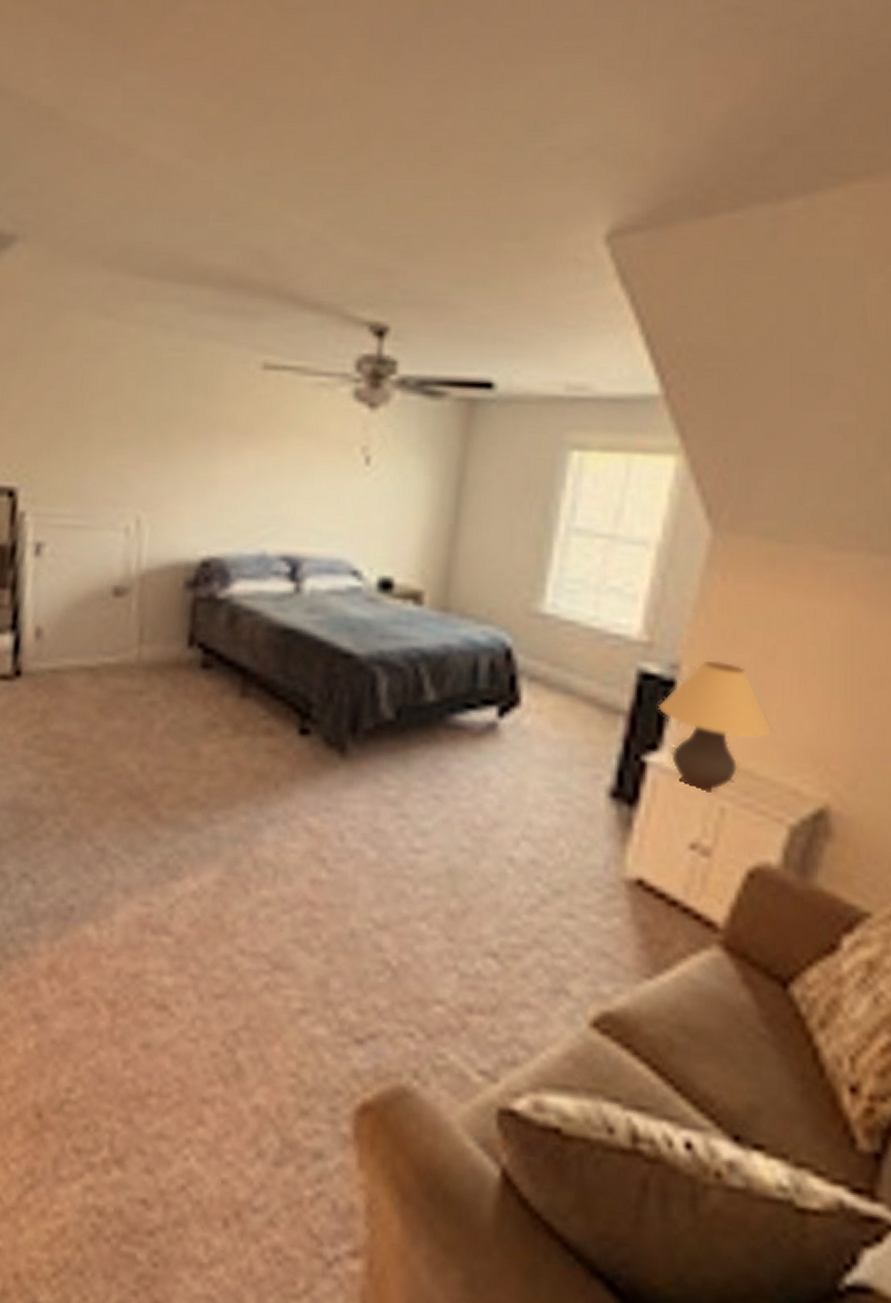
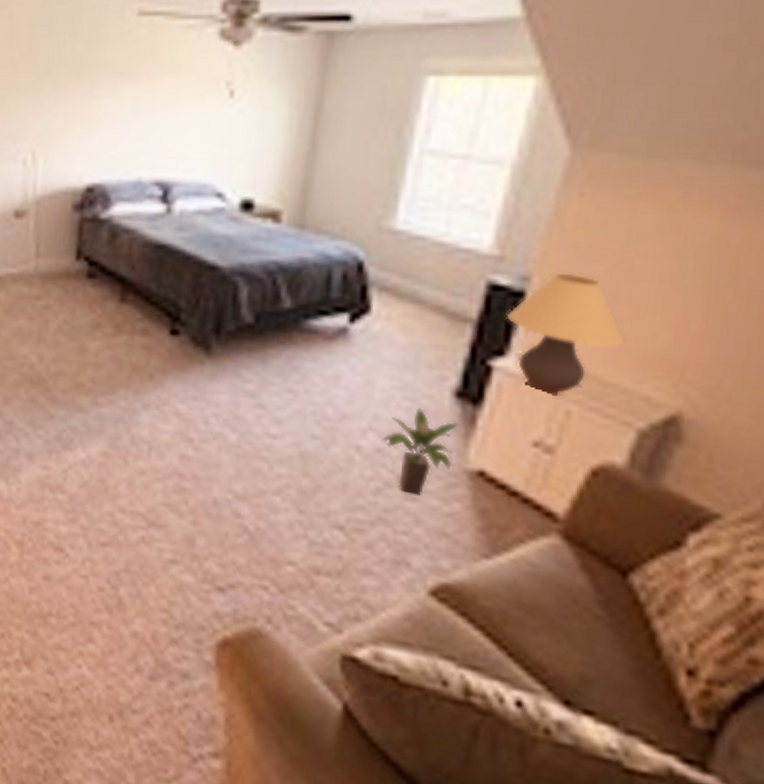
potted plant: none [535,811,614,911] -> present [381,408,458,496]

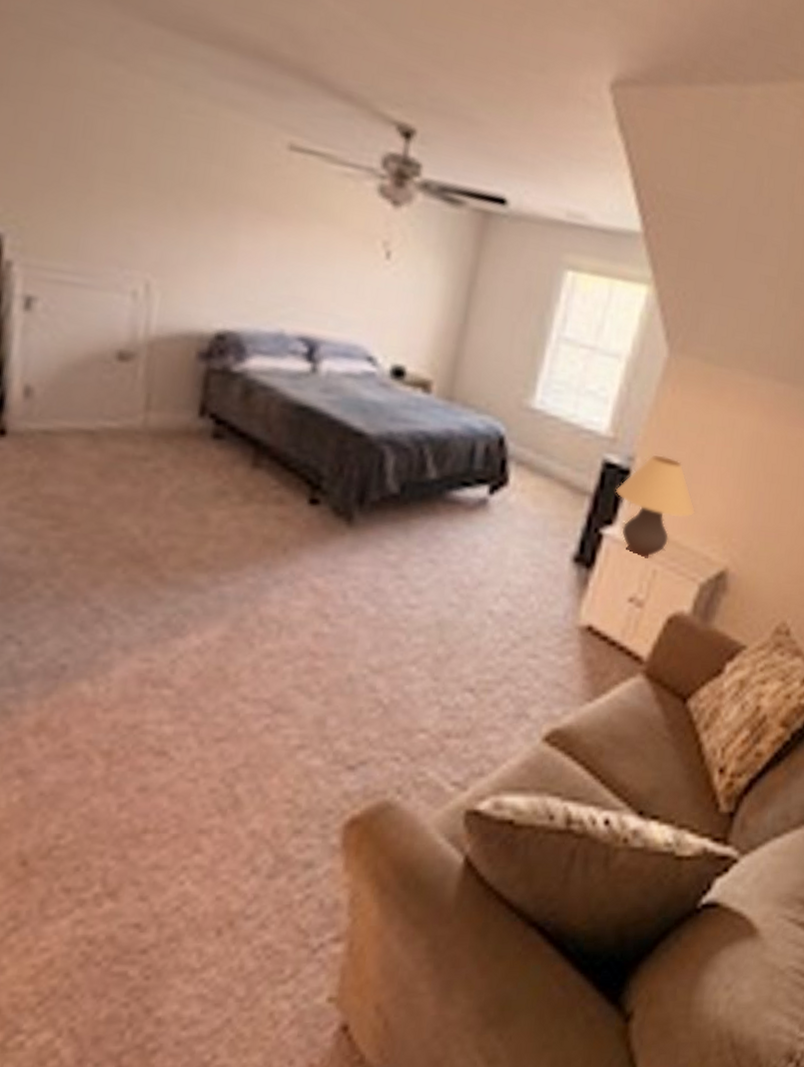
potted plant: present [381,408,458,496] -> none [511,573,574,652]

